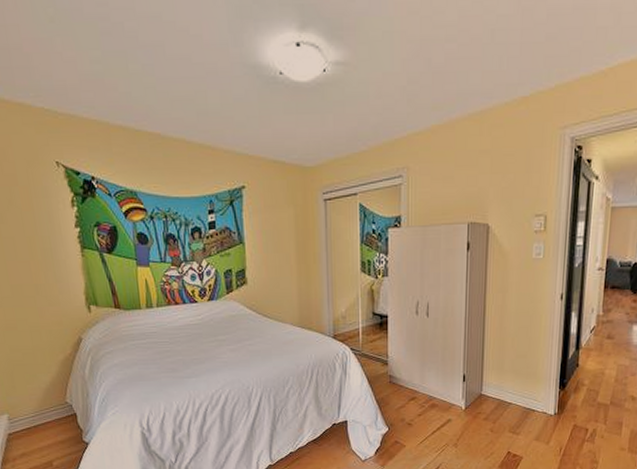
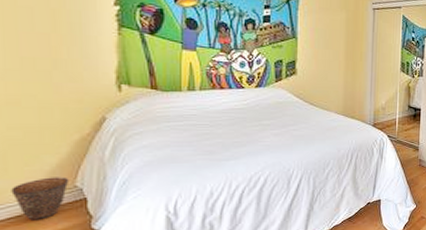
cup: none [20,394,61,432] -> present [11,177,70,221]

